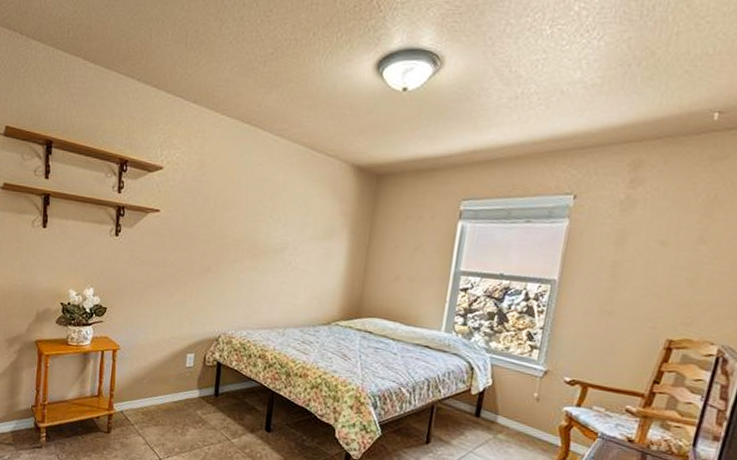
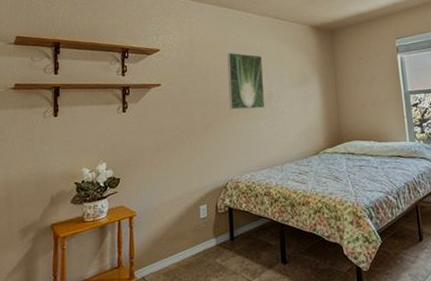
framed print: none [235,183,284,260] -> present [227,52,265,110]

